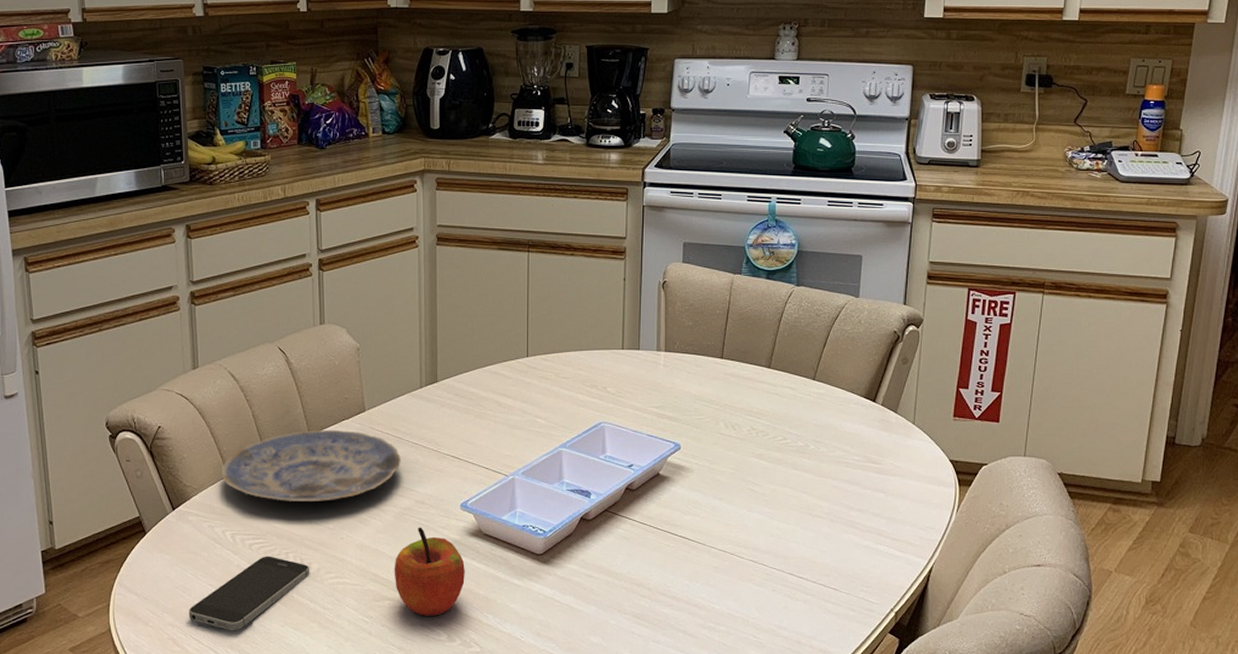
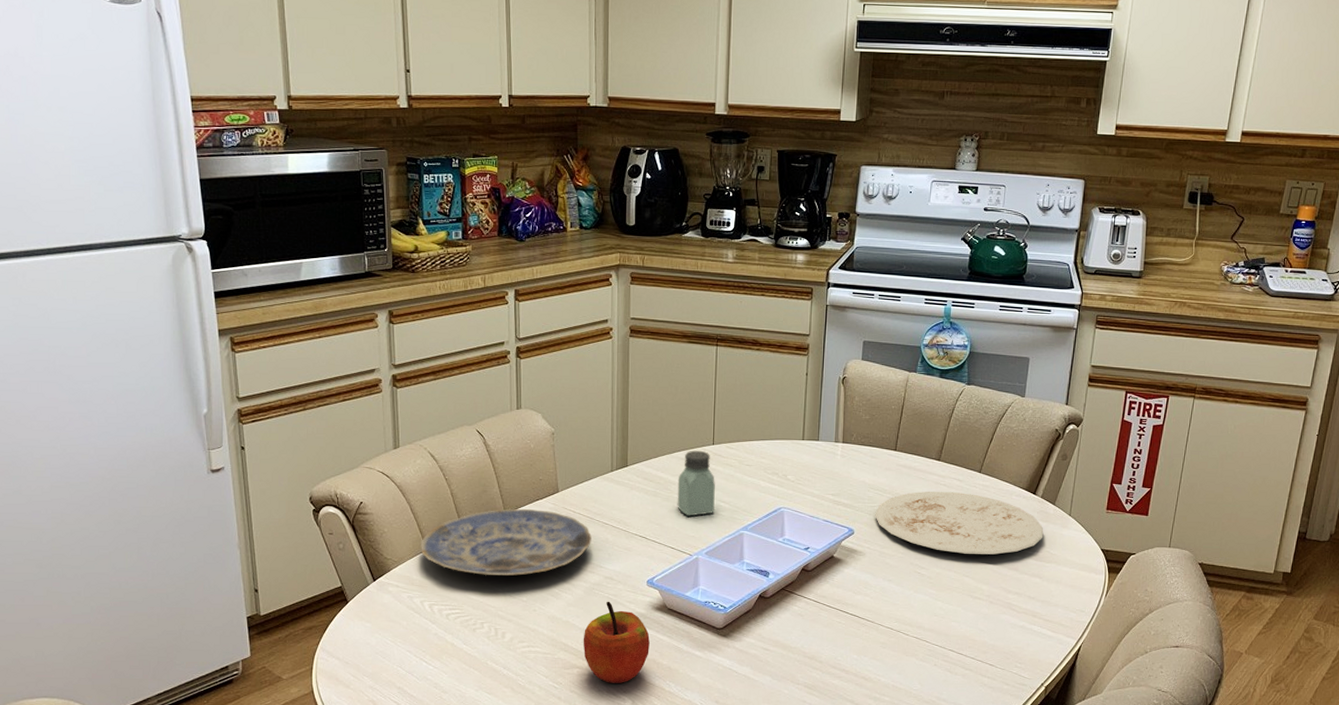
smartphone: present [188,556,310,631] -> none [388,625,504,695]
saltshaker: none [490,363,530,434] -> present [677,450,715,517]
plate: none [702,401,886,468] -> present [875,491,1044,555]

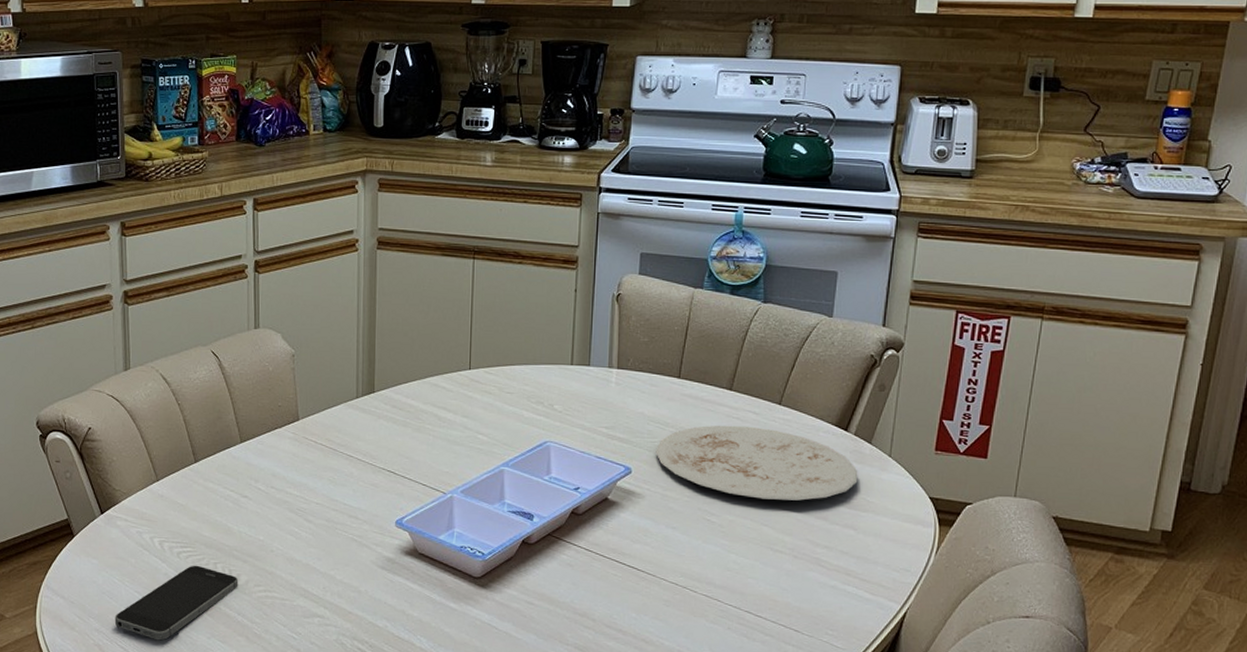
smartphone: none [388,625,504,695] -> present [114,565,239,641]
plate: present [421,509,592,576] -> none [151,438,335,512]
apple: present [583,601,650,683] -> none [324,543,399,636]
saltshaker: present [677,450,715,517] -> none [429,375,472,450]

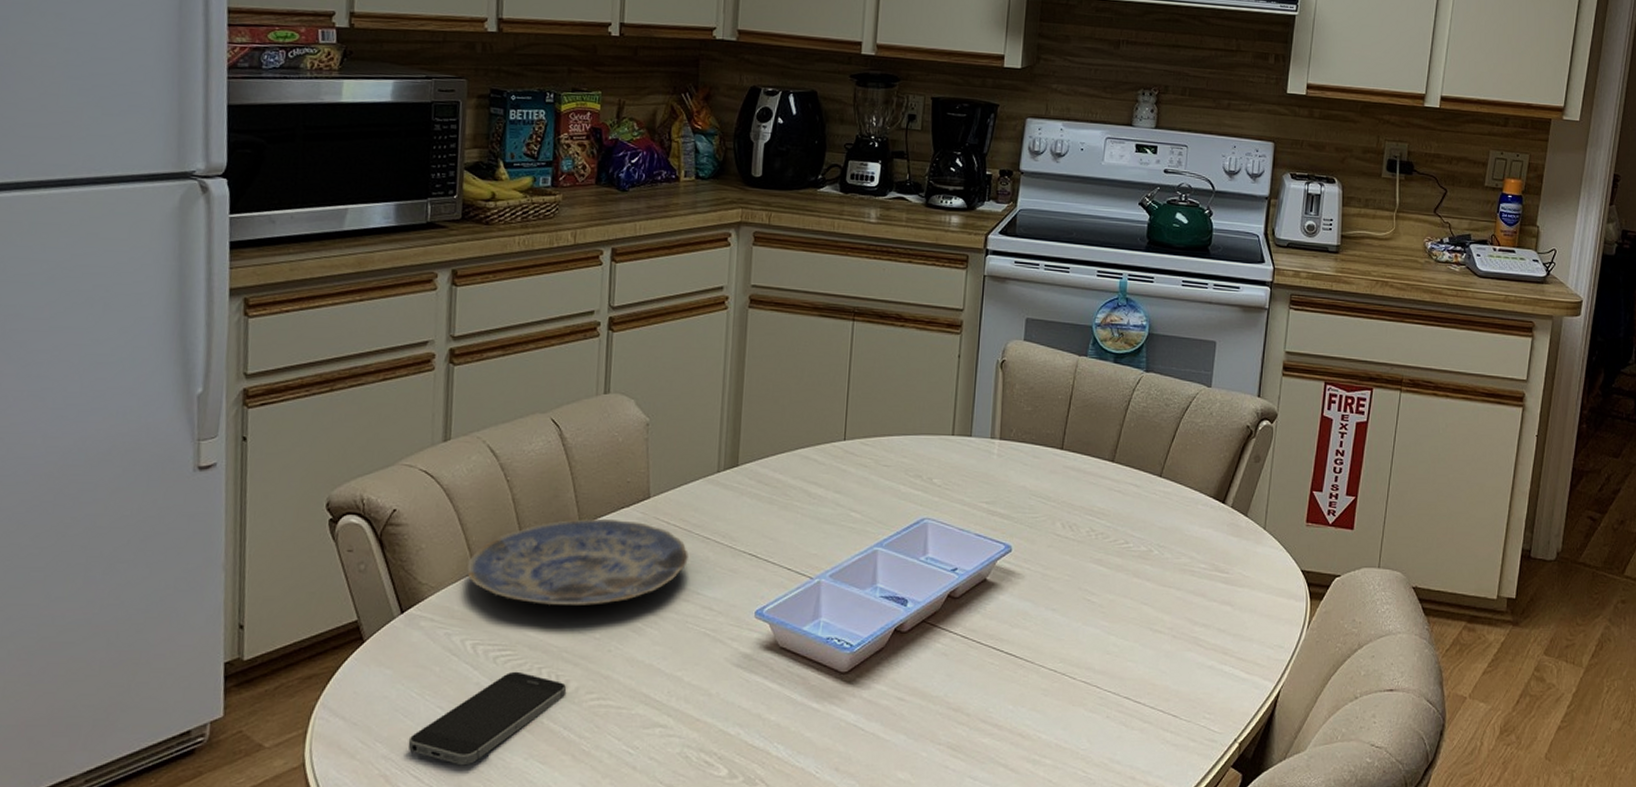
plate: none [151,438,335,512] -> present [467,519,688,605]
plate: present [655,425,858,501] -> none [1037,498,1235,577]

